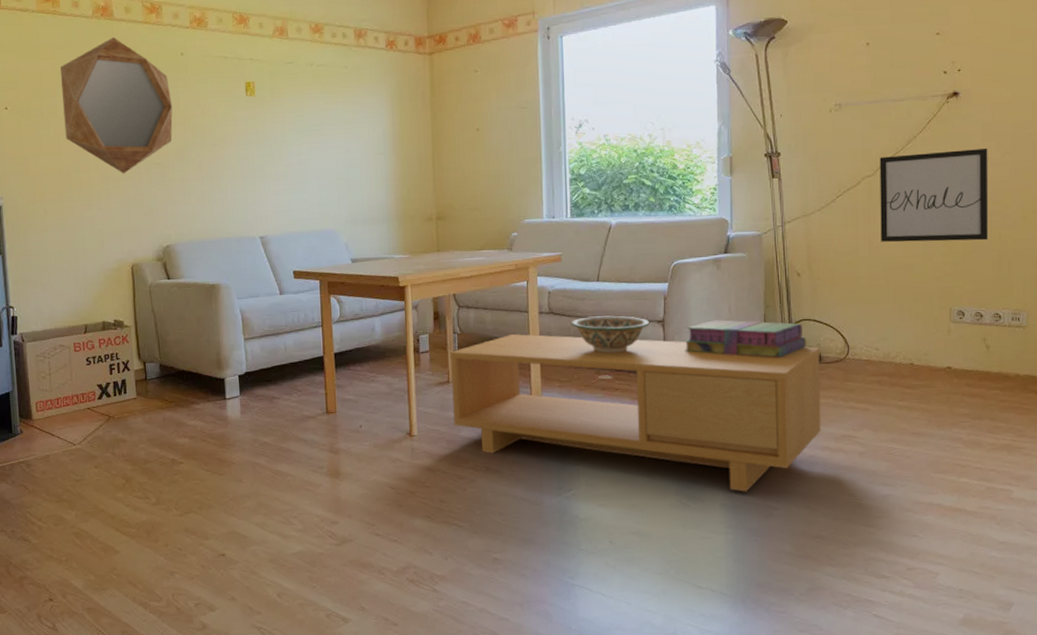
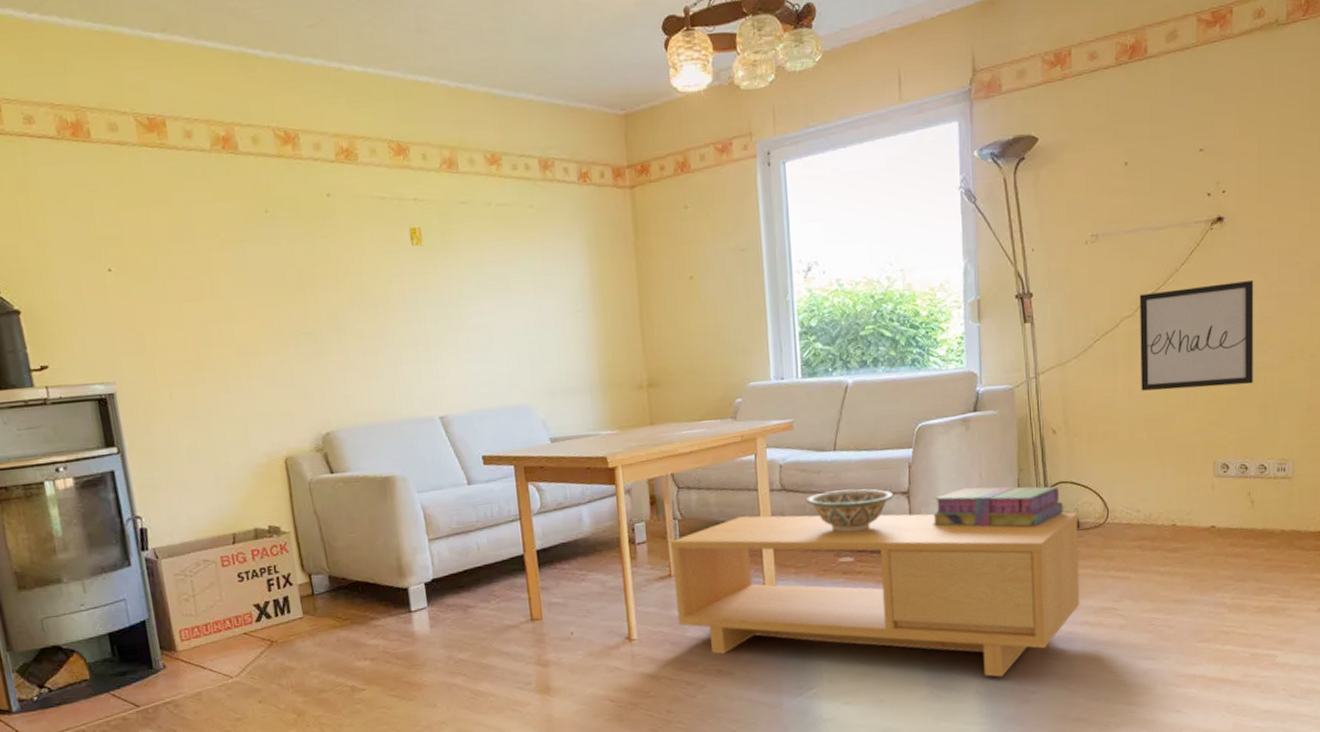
home mirror: present [59,36,173,174] -> none [174,175,324,348]

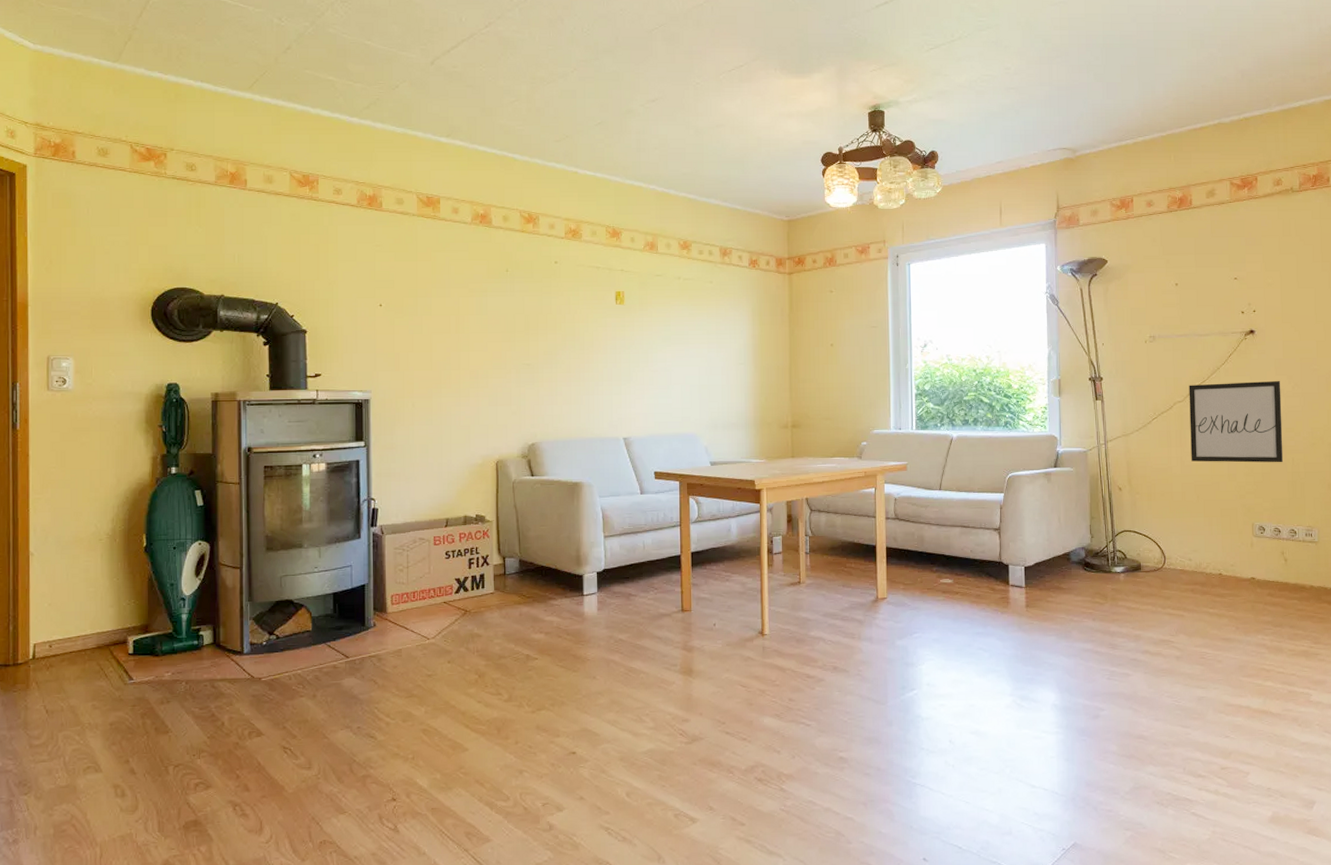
coffee table: present [670,512,1080,677] -> none [801,538,1142,693]
decorative bowl: present [805,489,894,533] -> none [914,522,987,559]
stack of books: present [932,486,1063,528] -> none [1019,529,1128,567]

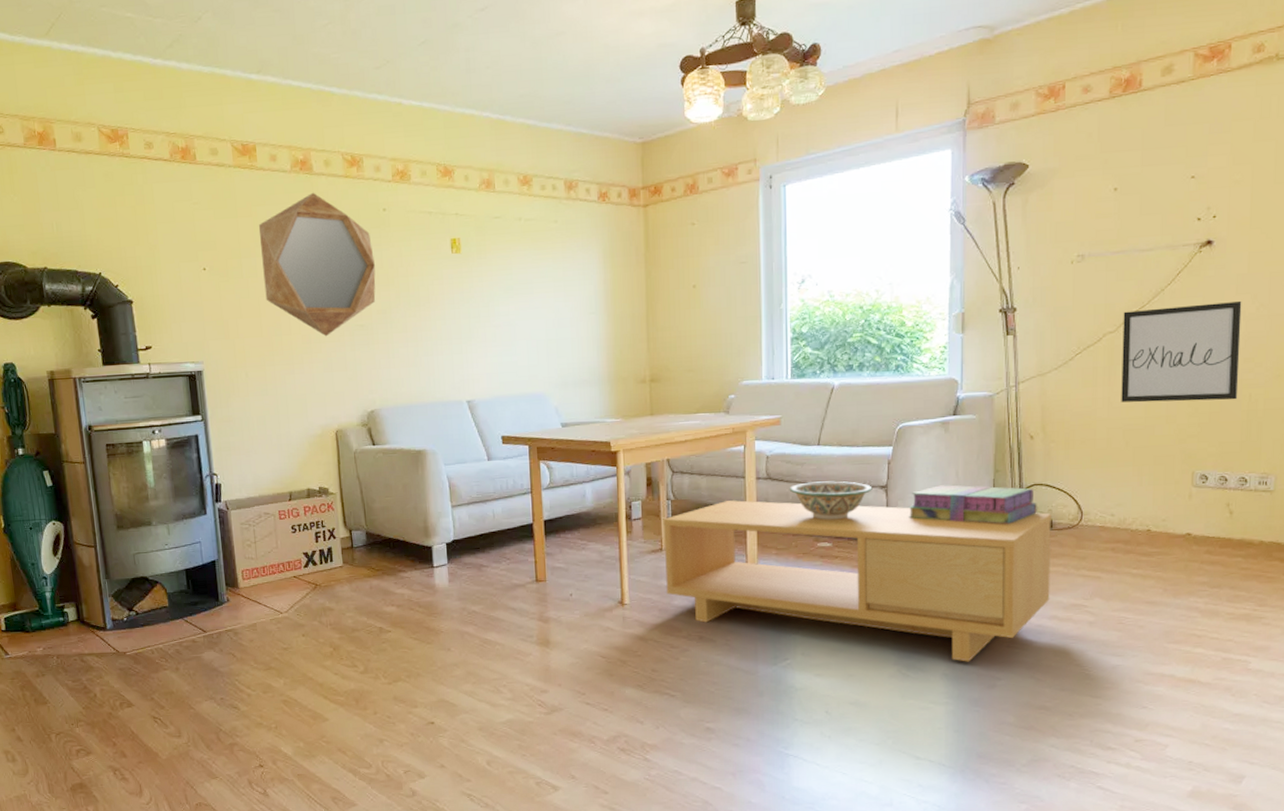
home mirror: none [436,243,544,373] -> present [258,192,376,337]
coffee table: none [801,538,1142,693] -> present [663,500,1051,662]
decorative bowl: none [914,522,987,559] -> present [789,481,872,520]
stack of books: none [1019,529,1128,567] -> present [908,485,1037,525]

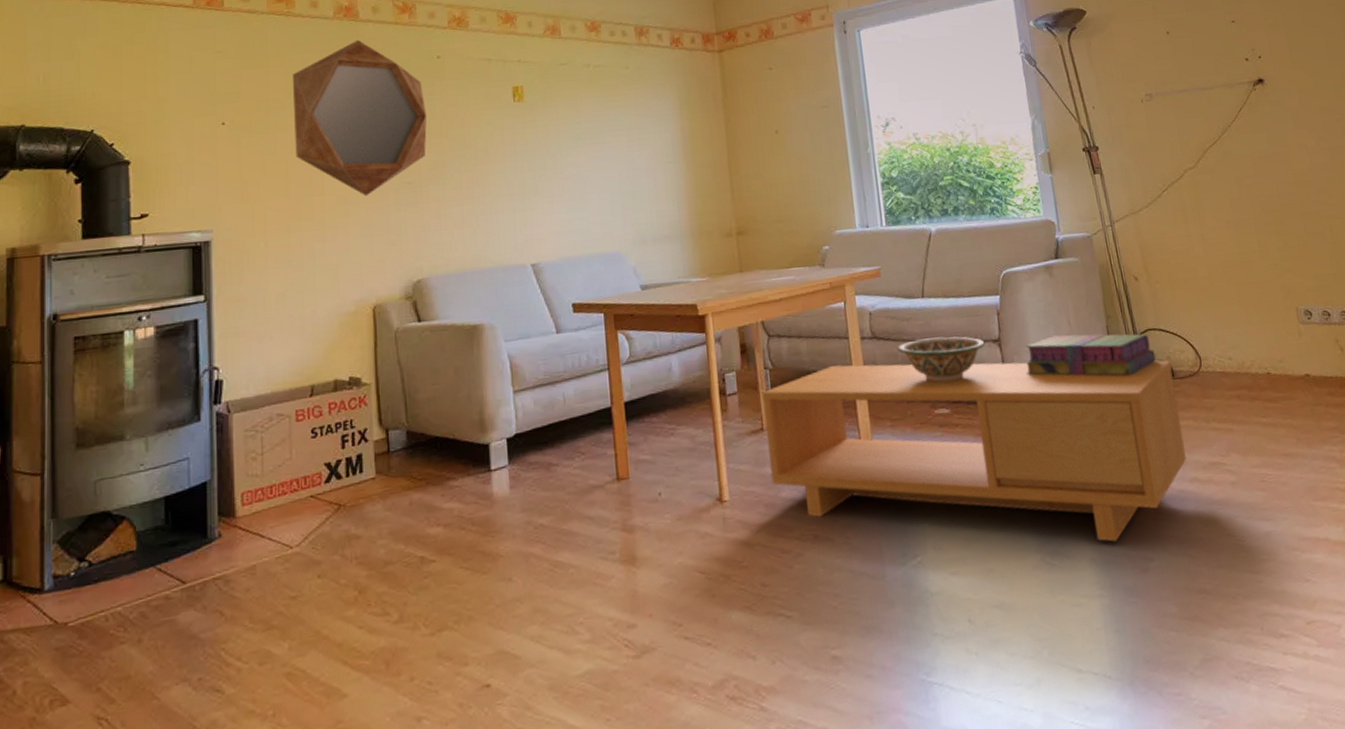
wall art: present [1121,301,1242,403] -> none [1198,135,1320,239]

